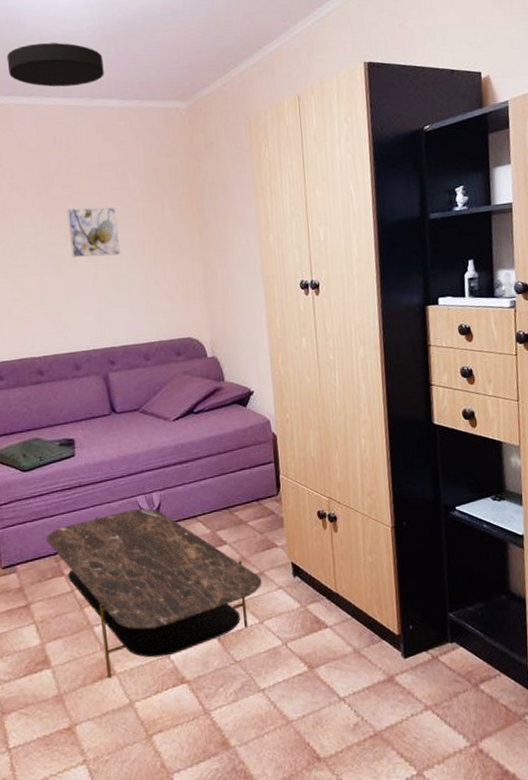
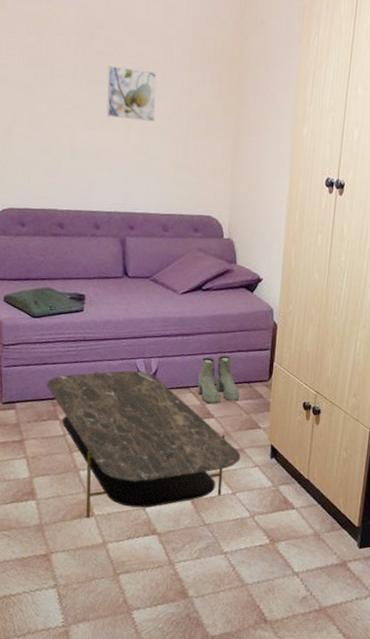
boots: none [203,476,250,530] -> present [197,355,239,404]

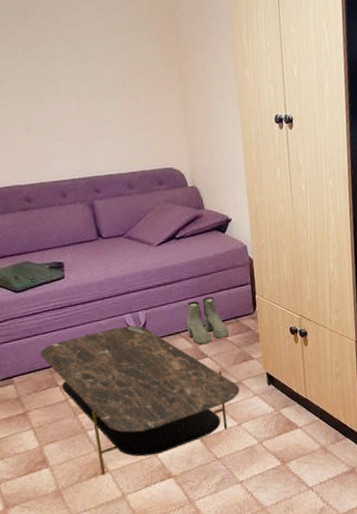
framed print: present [106,66,157,121] -> none [47,39,103,89]

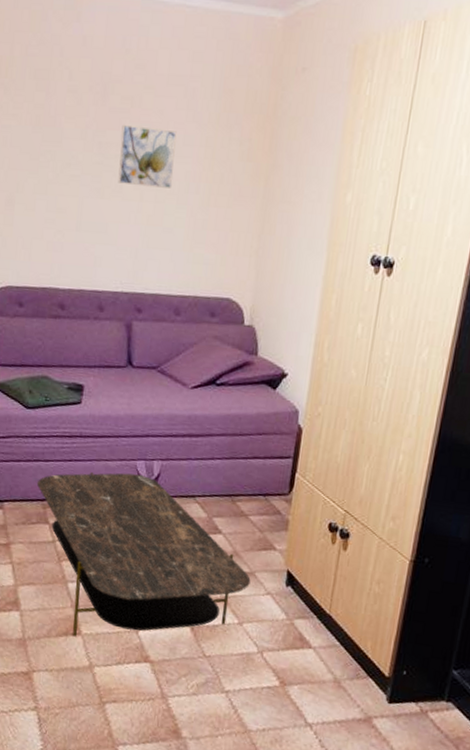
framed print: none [47,39,103,89] -> present [118,125,177,188]
boots: present [186,296,229,345] -> none [204,462,253,518]

